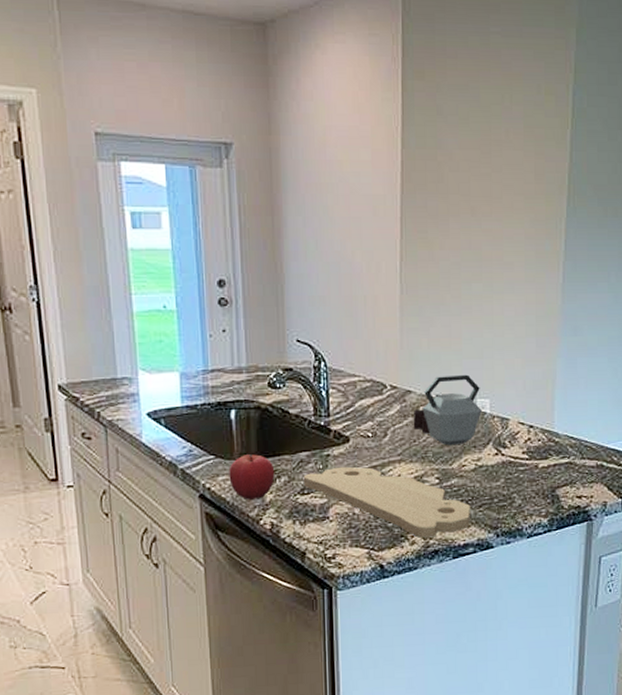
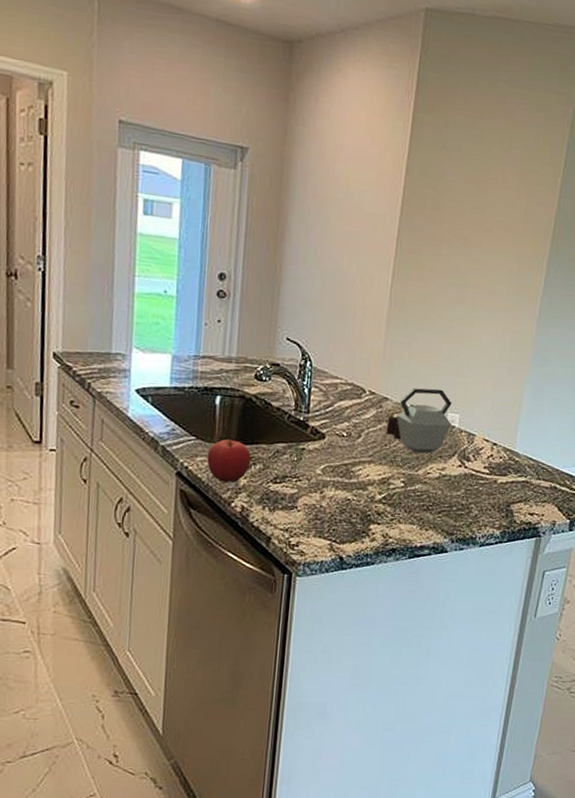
cutting board: present [303,466,471,538] -> none [276,461,431,537]

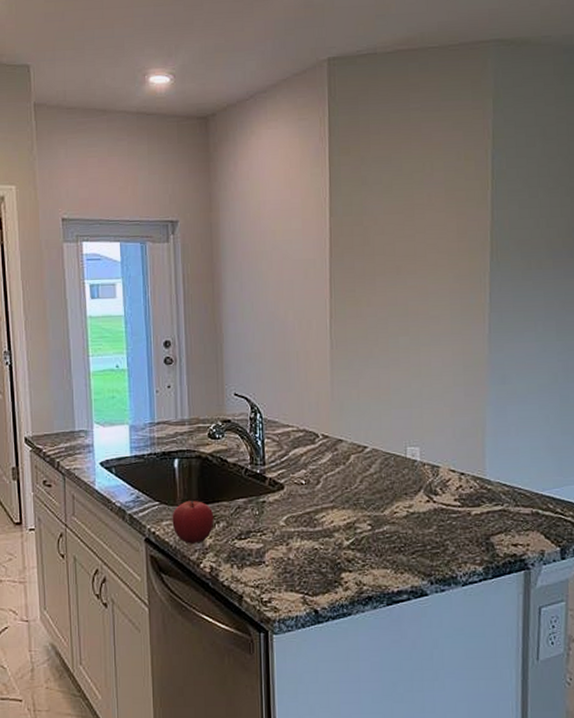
kettle: present [386,388,452,454] -> none [344,423,412,493]

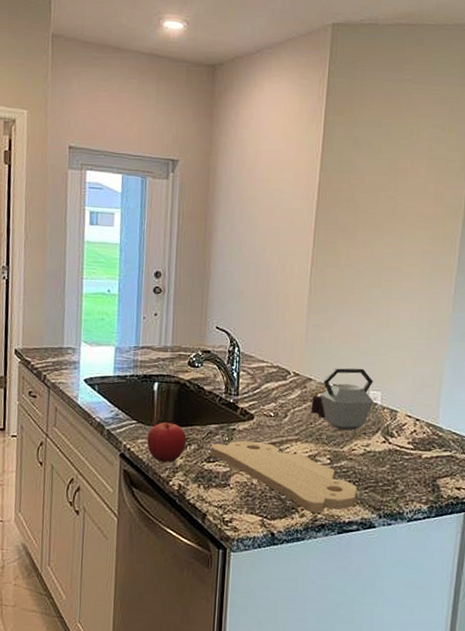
cutting board: none [240,513,404,584] -> present [210,440,358,512]
kettle: none [344,423,412,493] -> present [311,368,373,431]

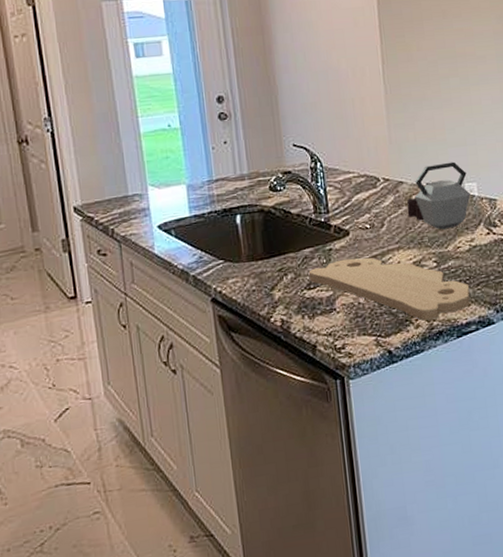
fruit: present [147,422,187,462] -> none [238,255,282,300]

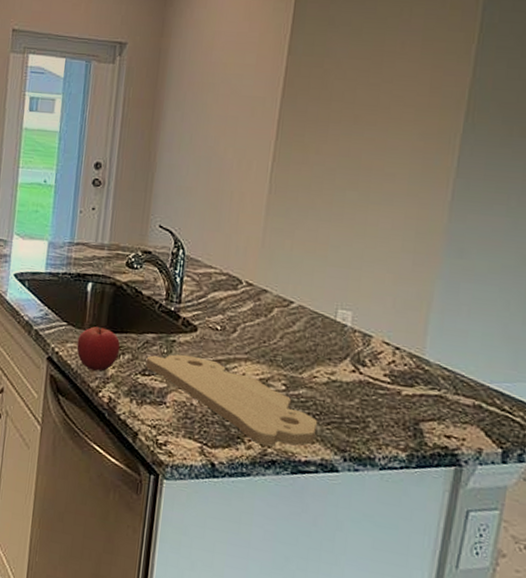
fruit: none [238,255,282,300] -> present [76,326,121,371]
kettle: present [407,161,471,230] -> none [264,280,343,354]

